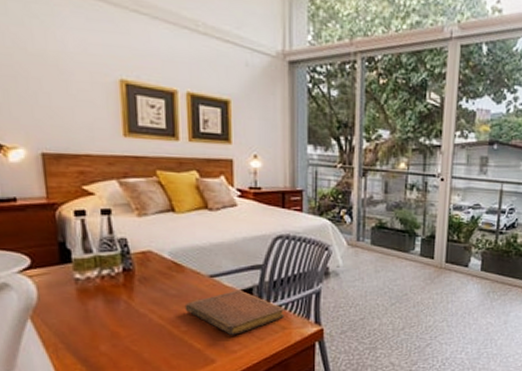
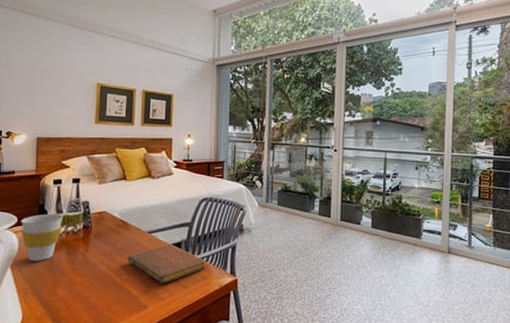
cup: none [36,253,94,311] -> present [21,214,64,261]

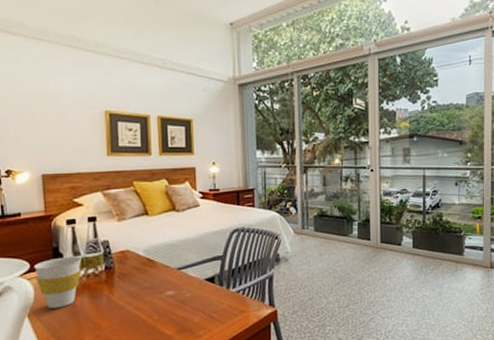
notebook: present [127,245,206,284] -> none [157,280,242,322]

